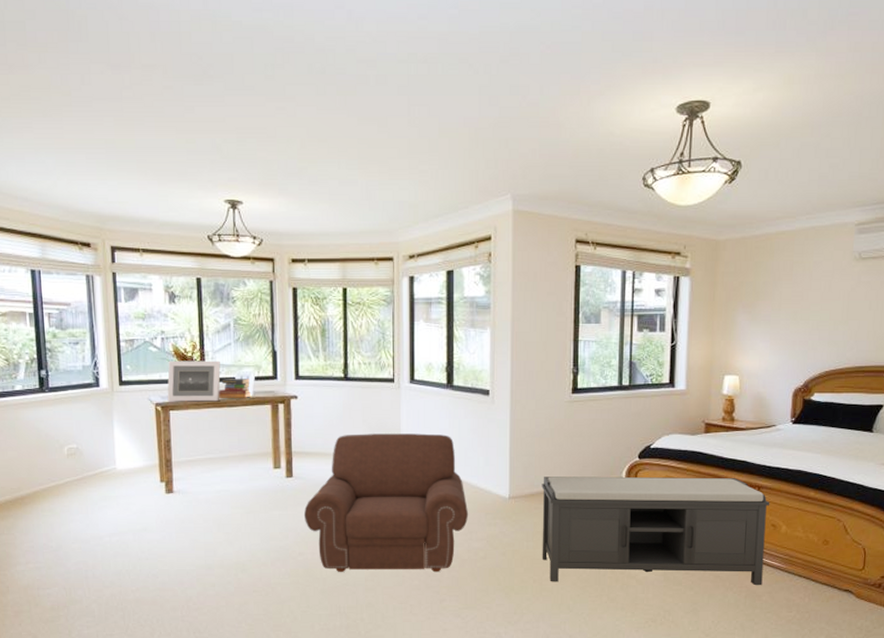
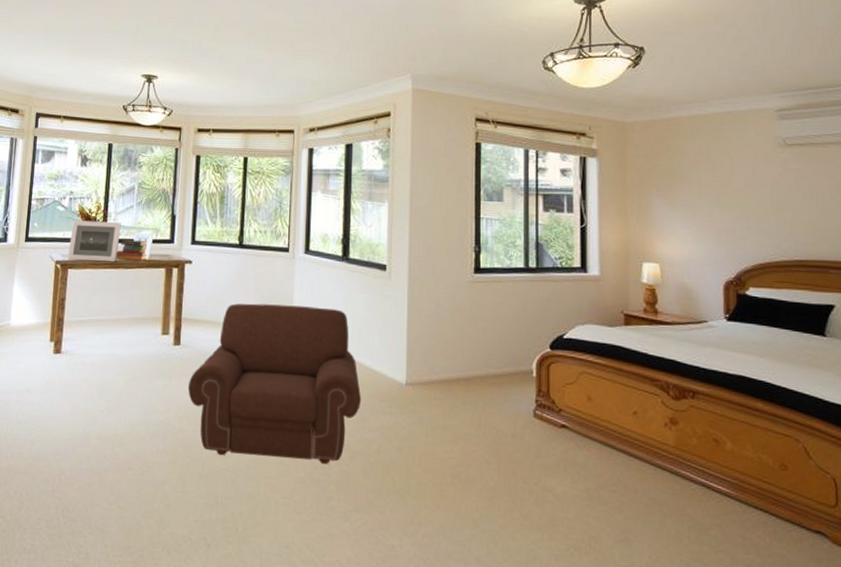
bench: present [541,476,770,585] -> none [442,363,709,515]

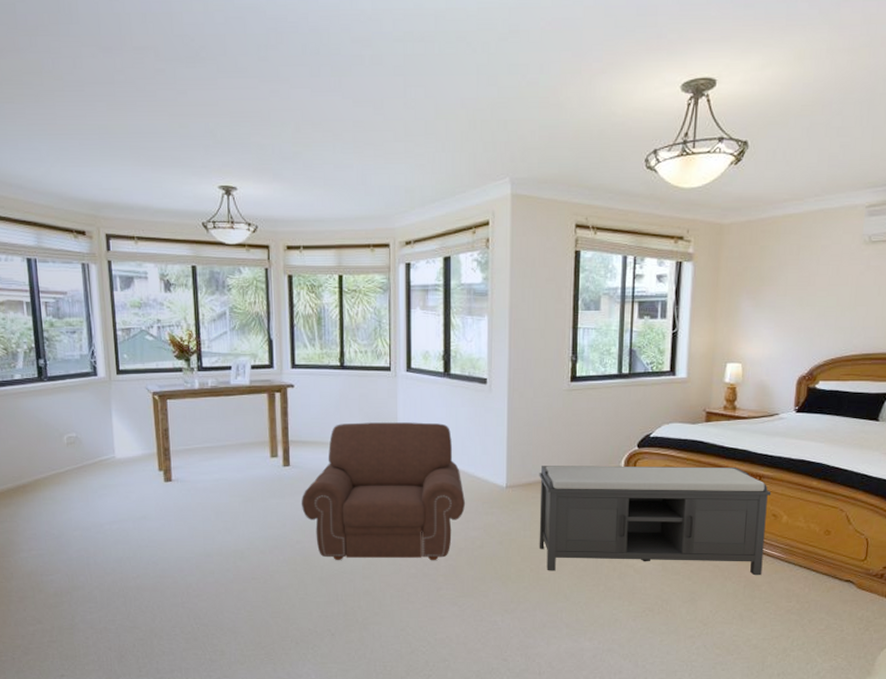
picture frame: present [67,220,121,263] -> none [164,349,217,391]
books: present [116,240,148,260] -> none [215,367,247,387]
bench: none [442,363,709,515] -> present [539,466,772,575]

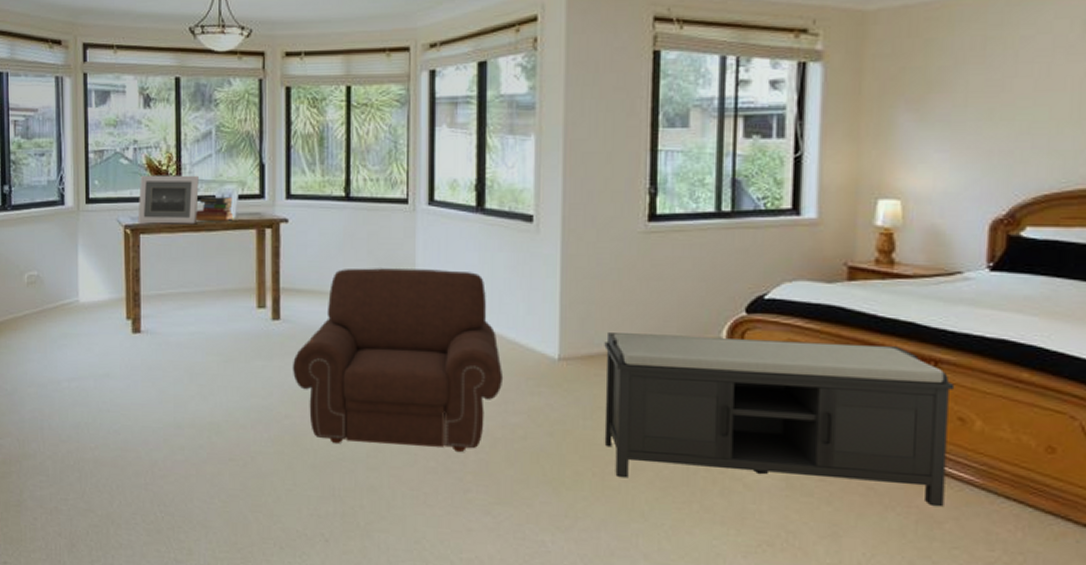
picture frame: none [164,349,217,391] -> present [138,175,199,225]
books: none [215,367,247,387] -> present [196,197,233,221]

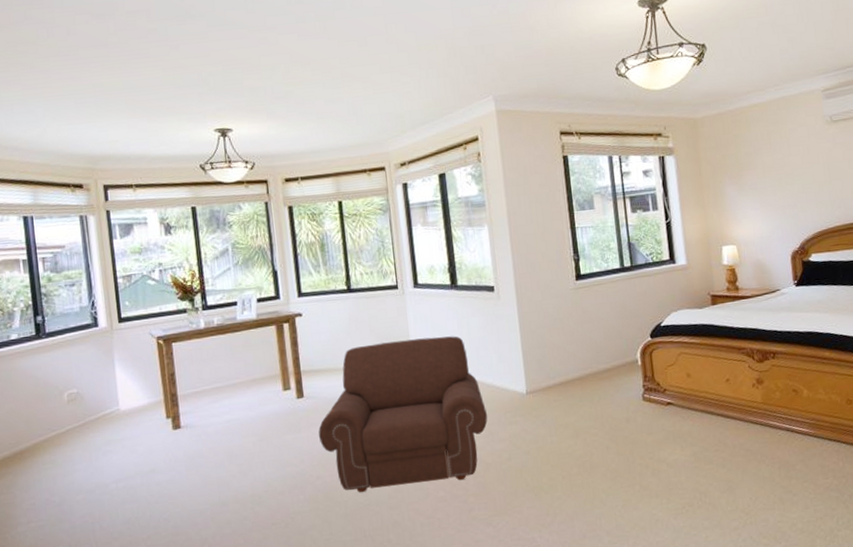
picture frame: present [138,175,199,225] -> none [167,286,223,334]
books: present [196,197,233,221] -> none [221,301,254,324]
bench: present [604,333,955,506] -> none [557,347,794,476]

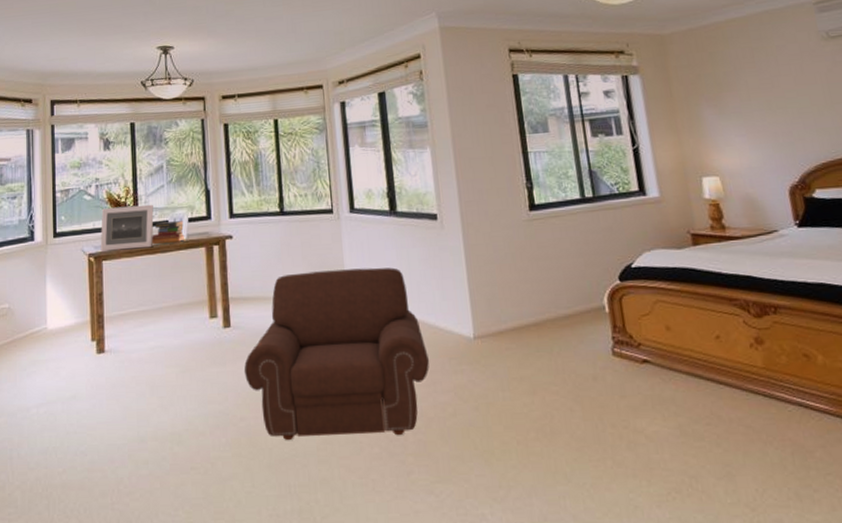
picture frame: none [167,286,223,334] -> present [100,204,154,252]
books: none [221,301,254,324] -> present [152,221,184,244]

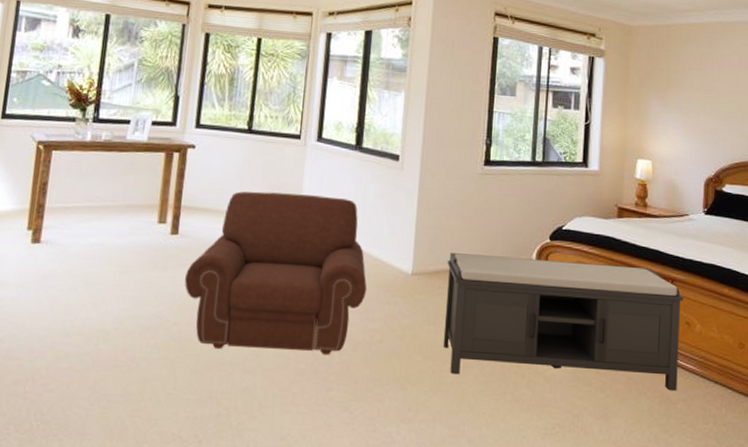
picture frame: present [100,204,154,252] -> none [52,97,117,145]
books: present [152,221,184,244] -> none [110,120,146,143]
bench: none [510,298,811,443] -> present [443,253,684,390]

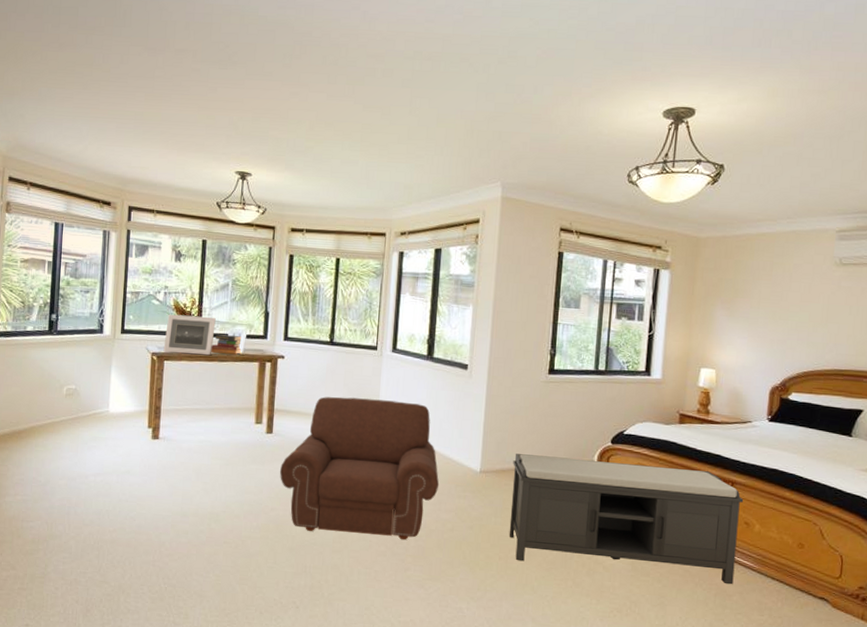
picture frame: none [52,97,117,145] -> present [163,314,216,356]
books: none [110,120,146,143] -> present [211,334,242,354]

